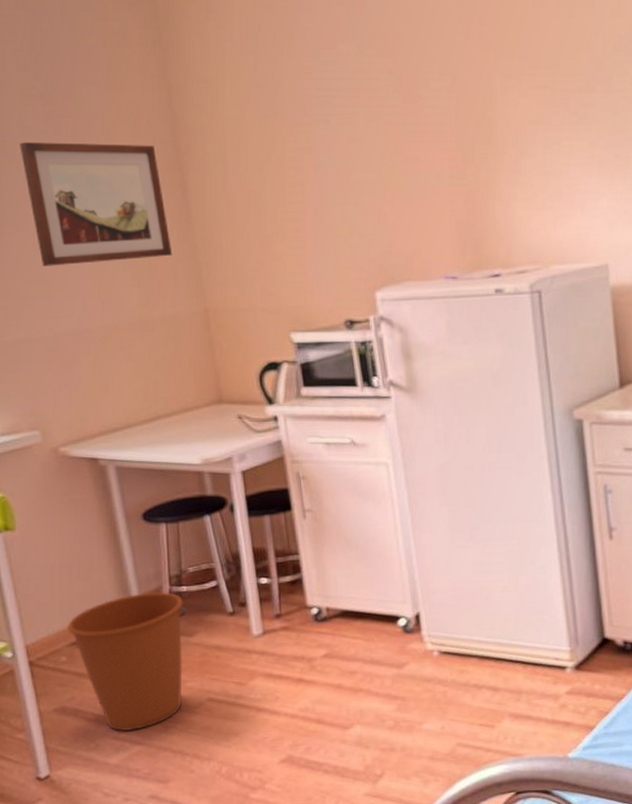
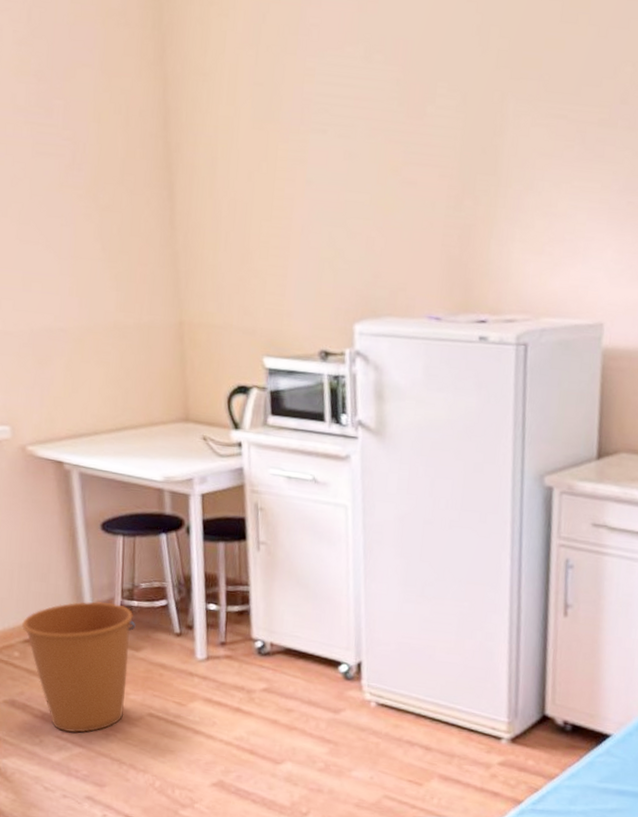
wall art: present [20,142,173,266] -> none [10,122,153,261]

